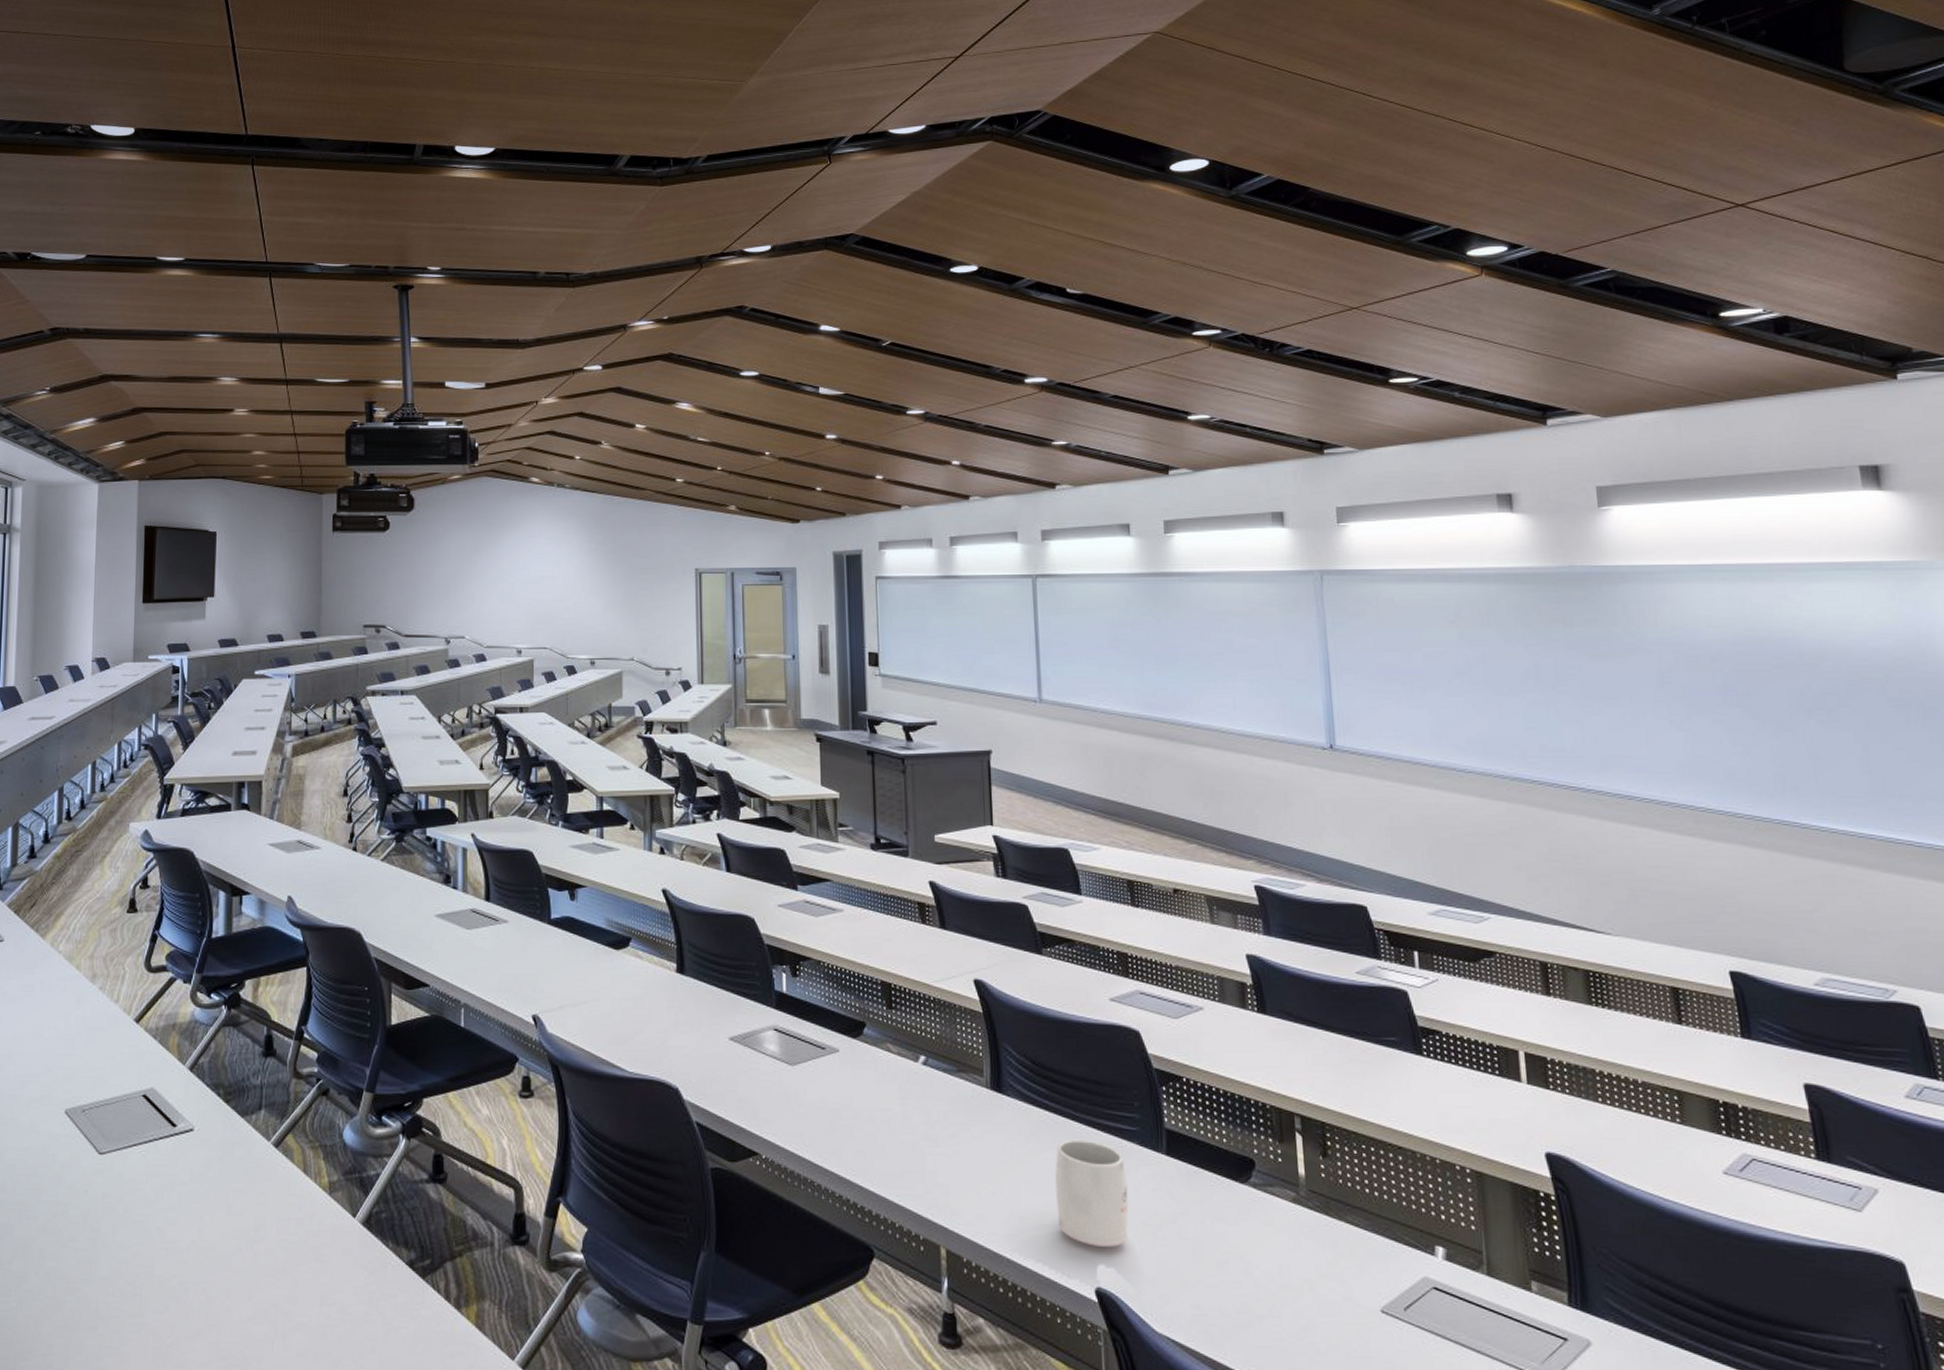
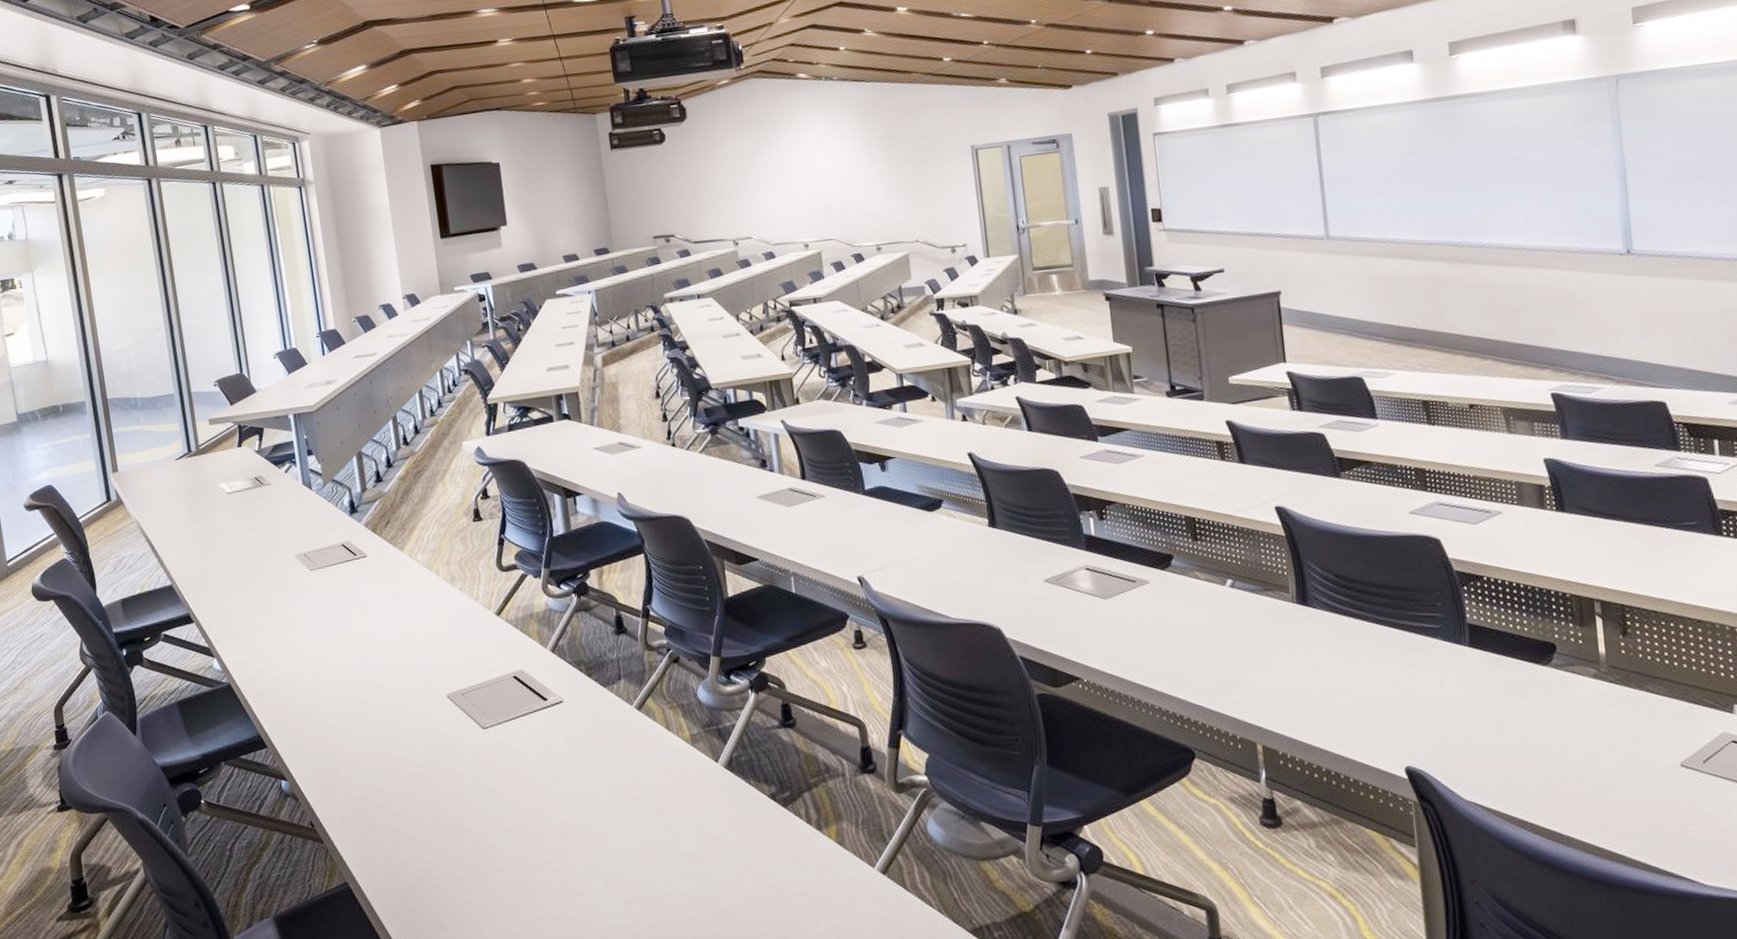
mug: present [1055,1139,1129,1247] -> none [1362,640,1435,732]

